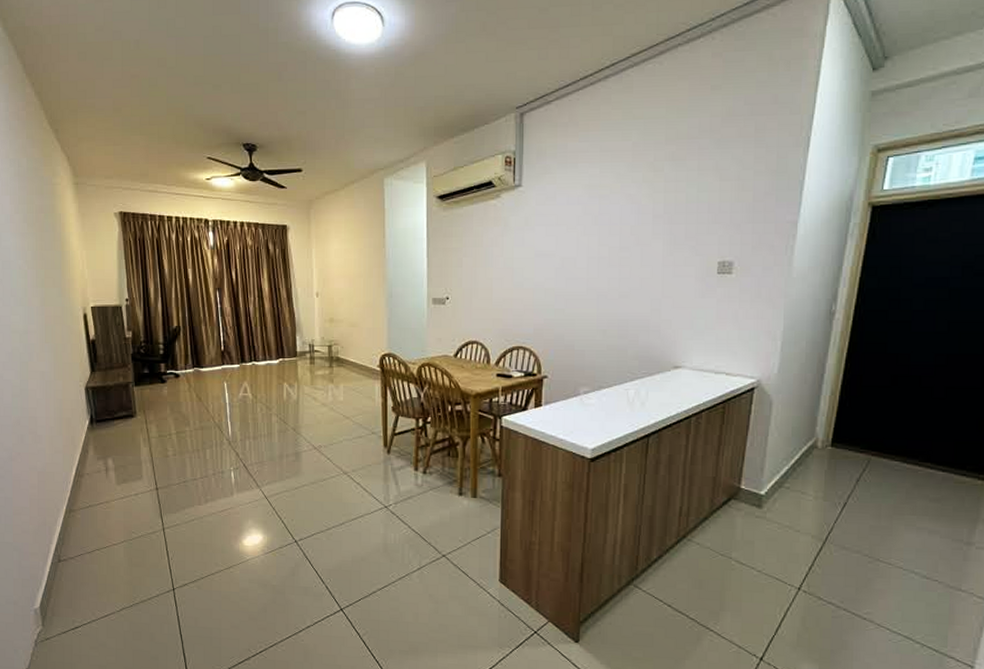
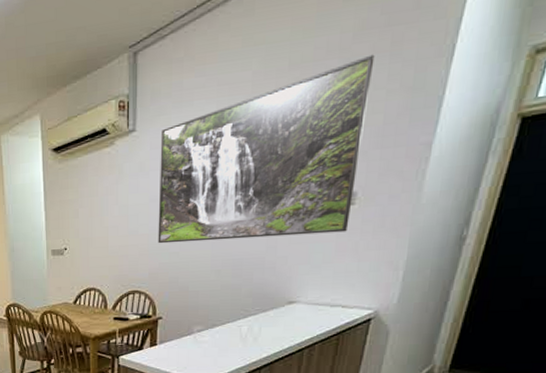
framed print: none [543,138,742,300] -> present [158,54,375,244]

